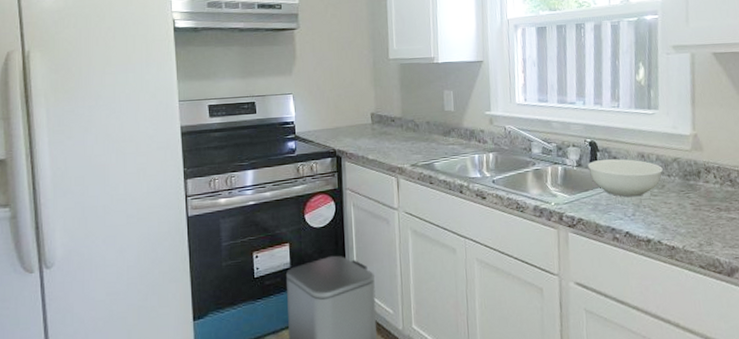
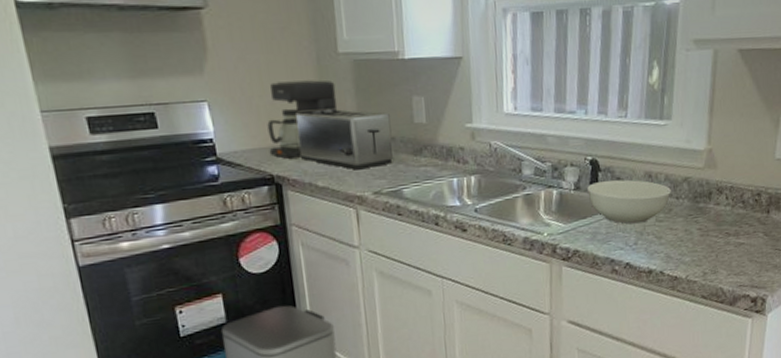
coffee maker: none [334,78,387,138] -> present [267,80,338,160]
toaster: none [355,99,428,147] -> present [296,108,393,170]

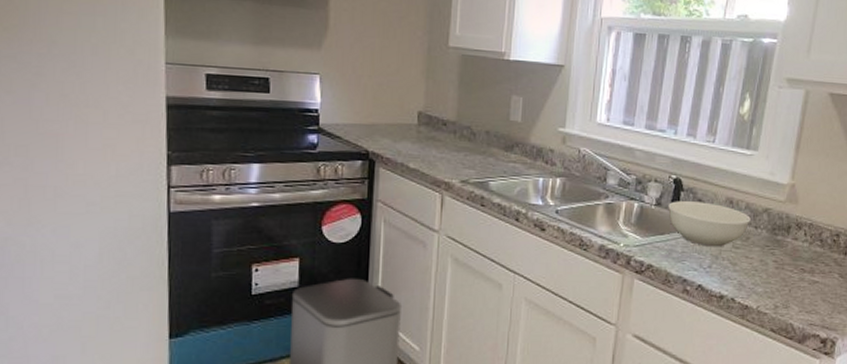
coffee maker: present [267,80,338,160] -> none [369,65,441,140]
toaster: present [296,108,393,170] -> none [397,95,489,158]

